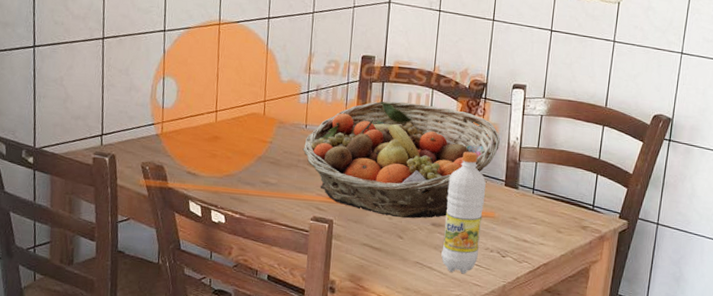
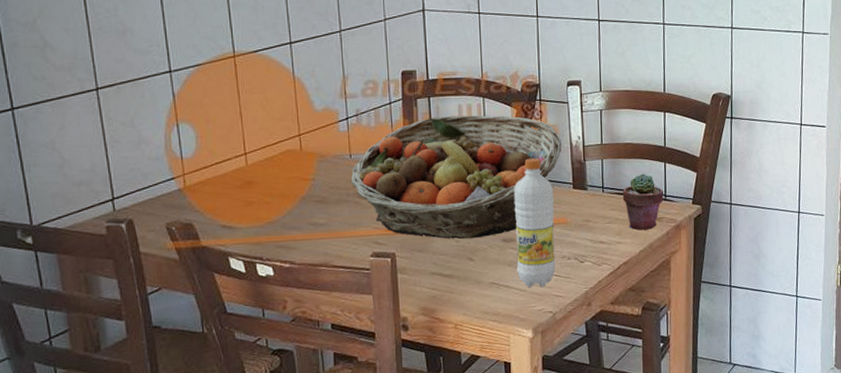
potted succulent: none [551,181,593,236] -> present [622,173,664,230]

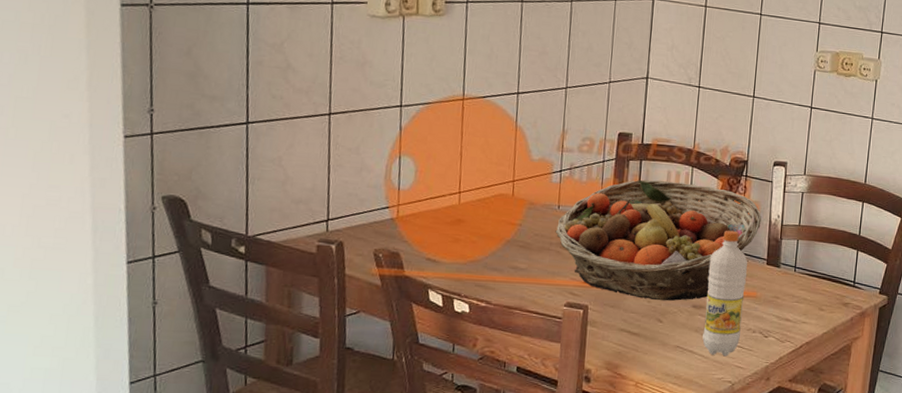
potted succulent: present [622,173,664,230] -> none [813,258,854,314]

